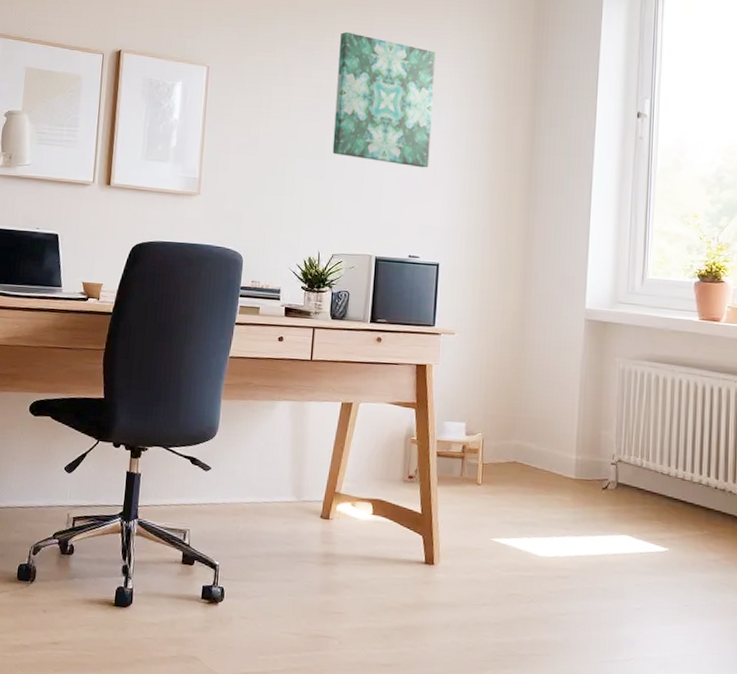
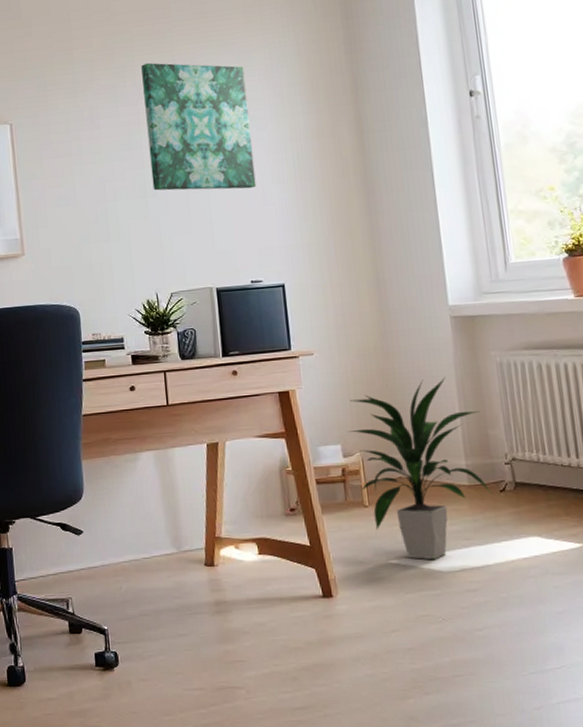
indoor plant: none [474,374,597,543] -> present [347,377,492,560]

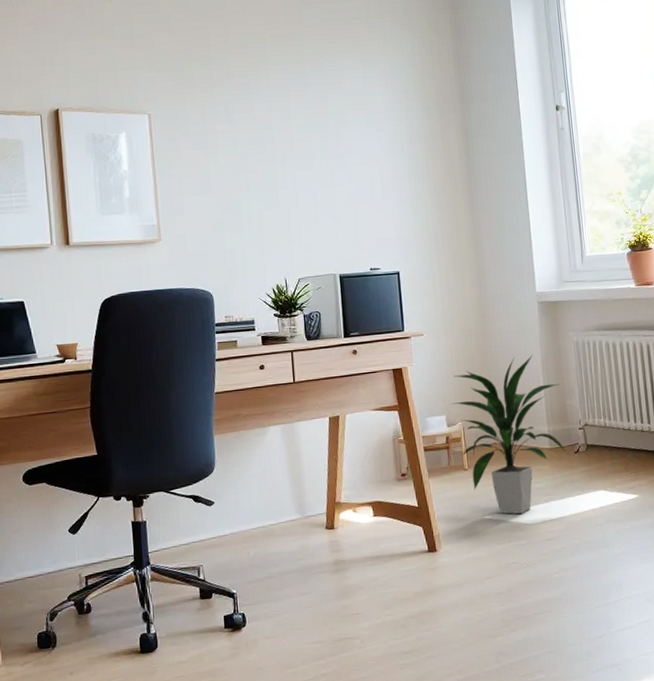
wall art: present [141,62,256,191] -> none [274,63,376,185]

